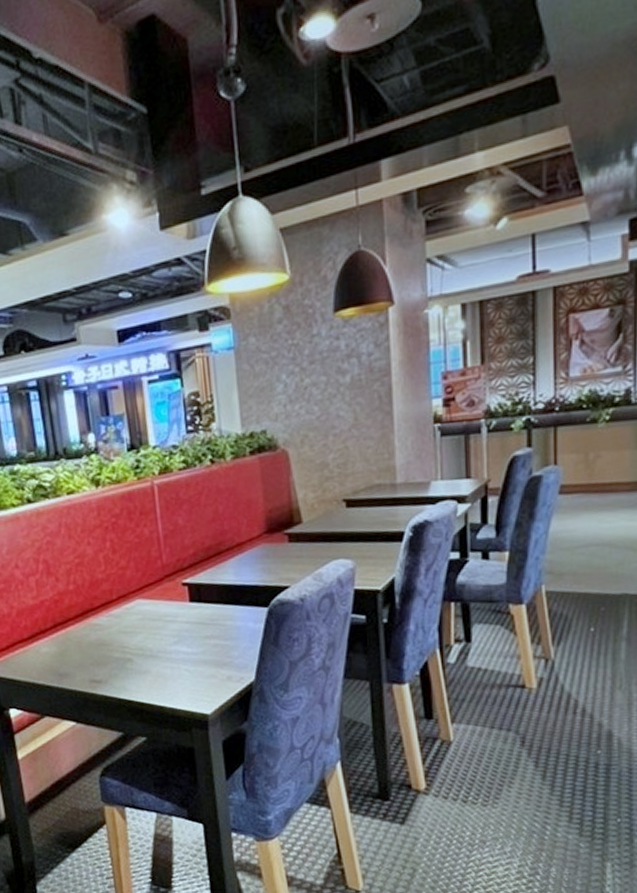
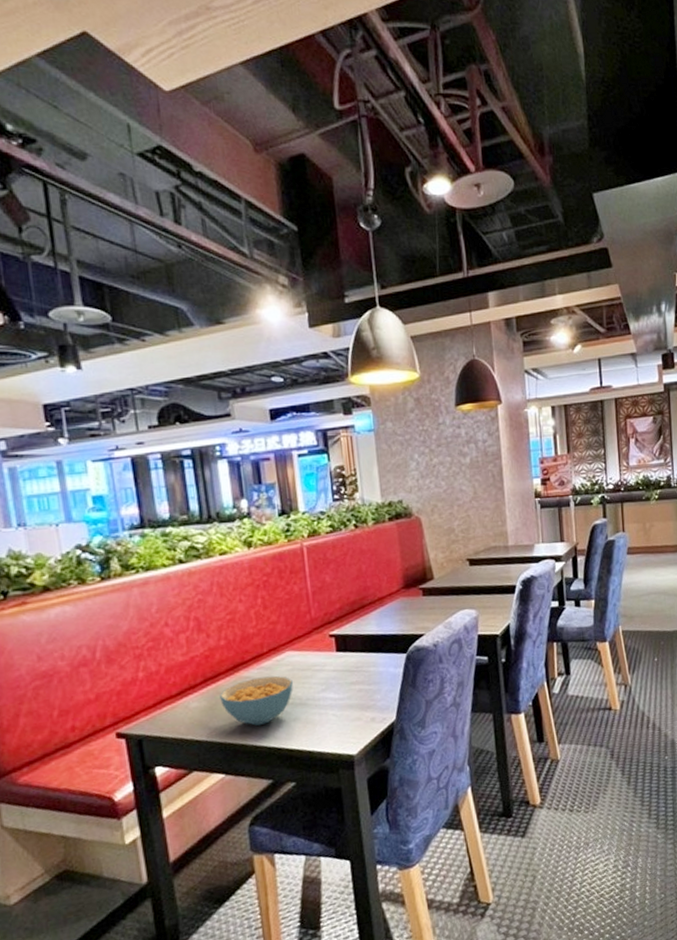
cereal bowl: none [69,624,144,675] -> present [220,675,293,726]

